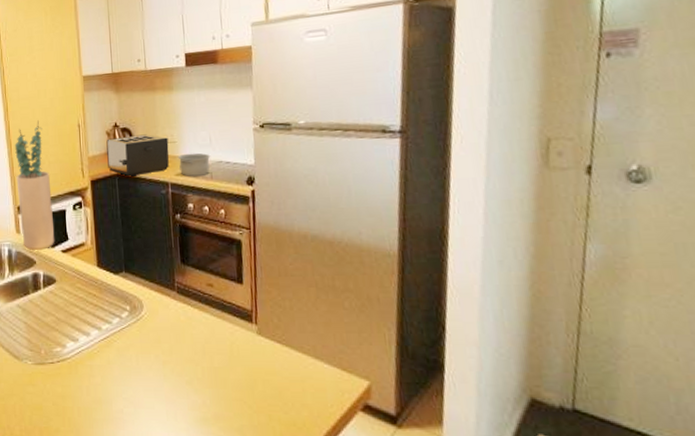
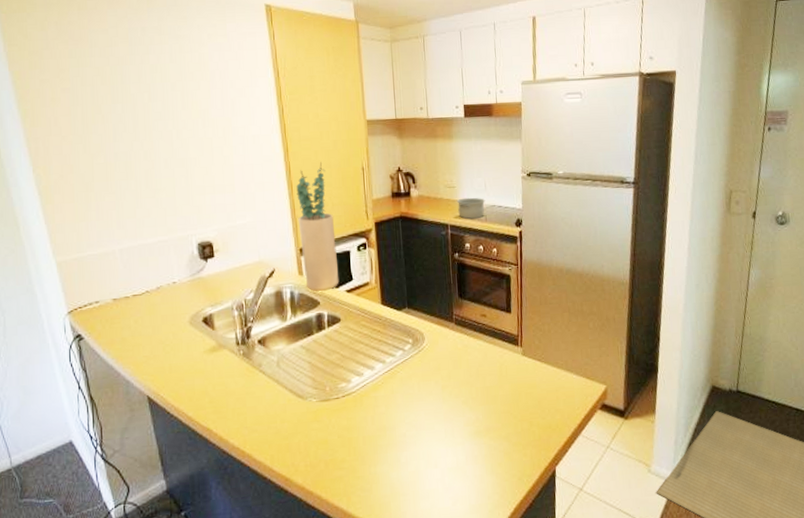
toaster: present [106,134,170,177] -> none [390,179,449,219]

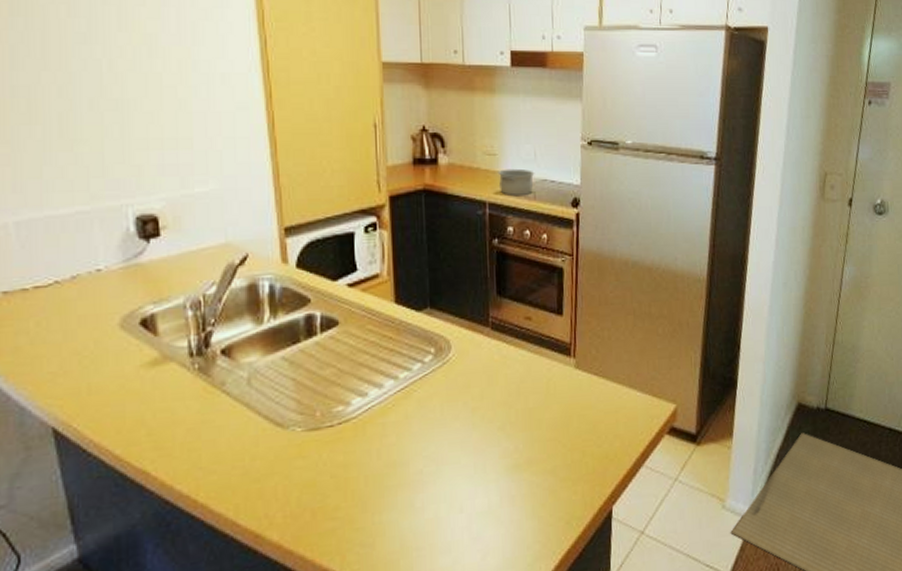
vase: present [296,162,340,291] -> none [282,114,339,285]

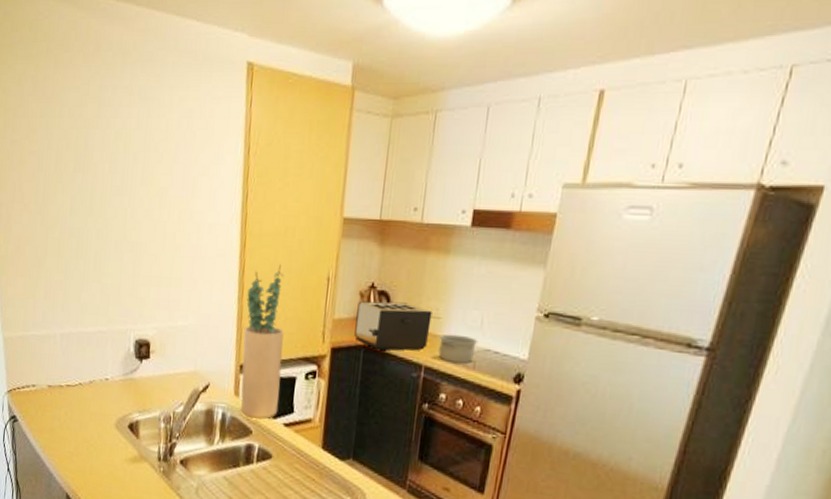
vase: none [282,114,339,285] -> present [240,264,284,420]
toaster: none [411,143,488,193] -> present [354,301,432,351]

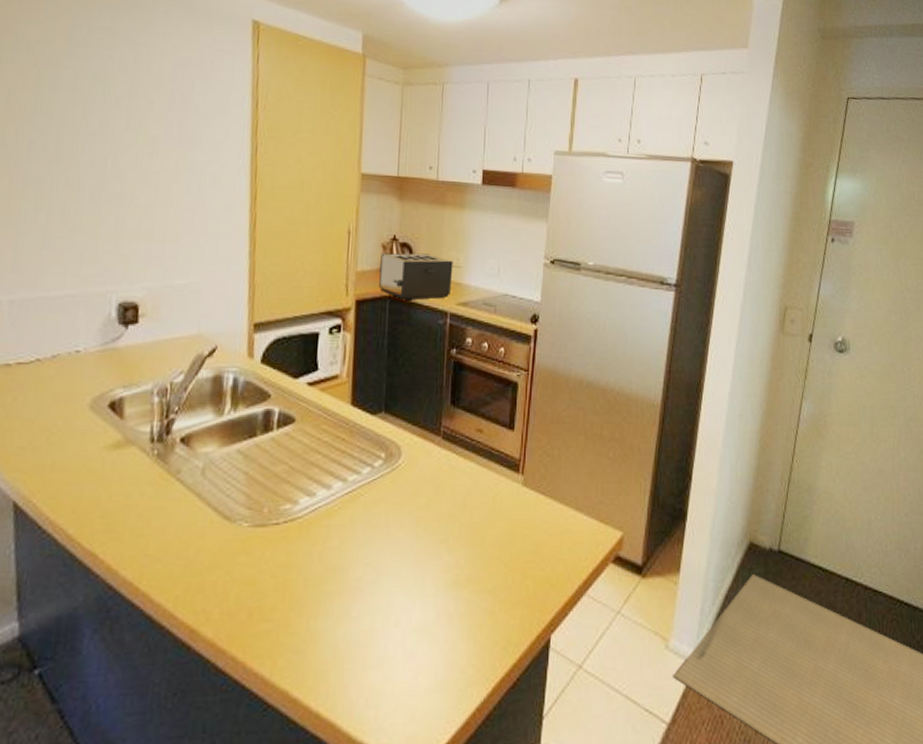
vase: present [240,264,284,420] -> none [255,217,303,381]
cooking pot: present [438,334,479,364] -> none [461,281,497,309]

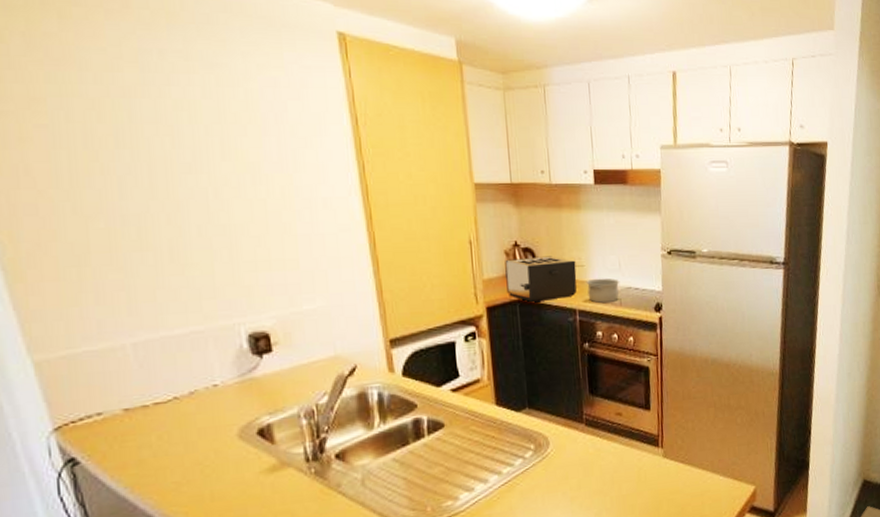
cooking pot: none [461,281,497,309] -> present [586,278,620,304]

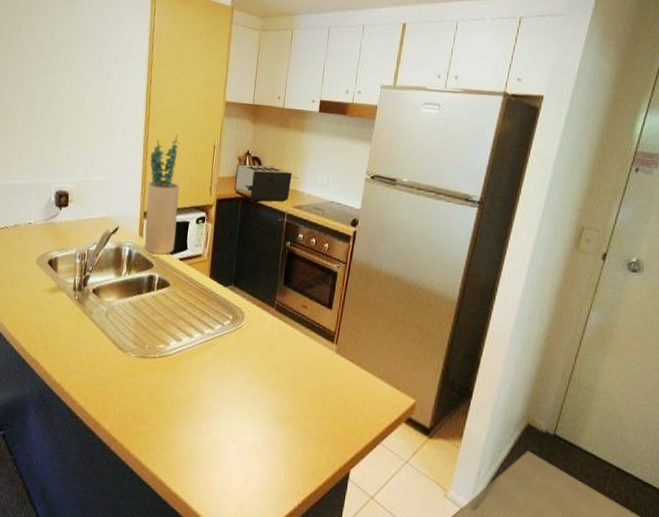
vase: none [383,233,442,392] -> present [144,134,180,255]
cooking pot: present [586,278,620,304] -> none [297,189,326,212]

